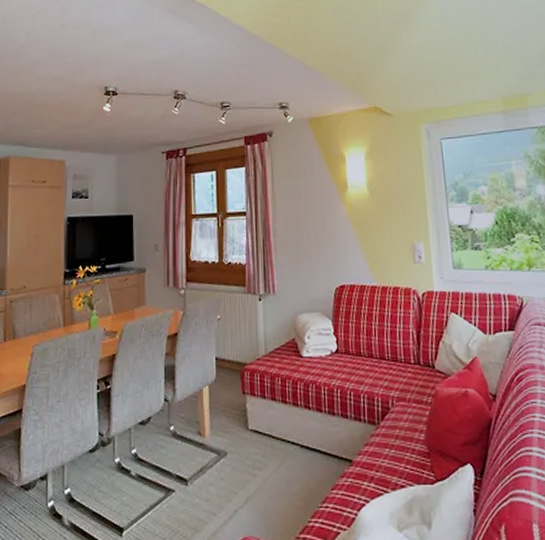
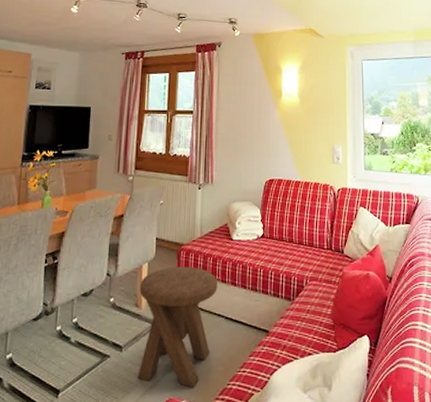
music stool: none [201,388,289,526] -> present [137,266,218,388]

